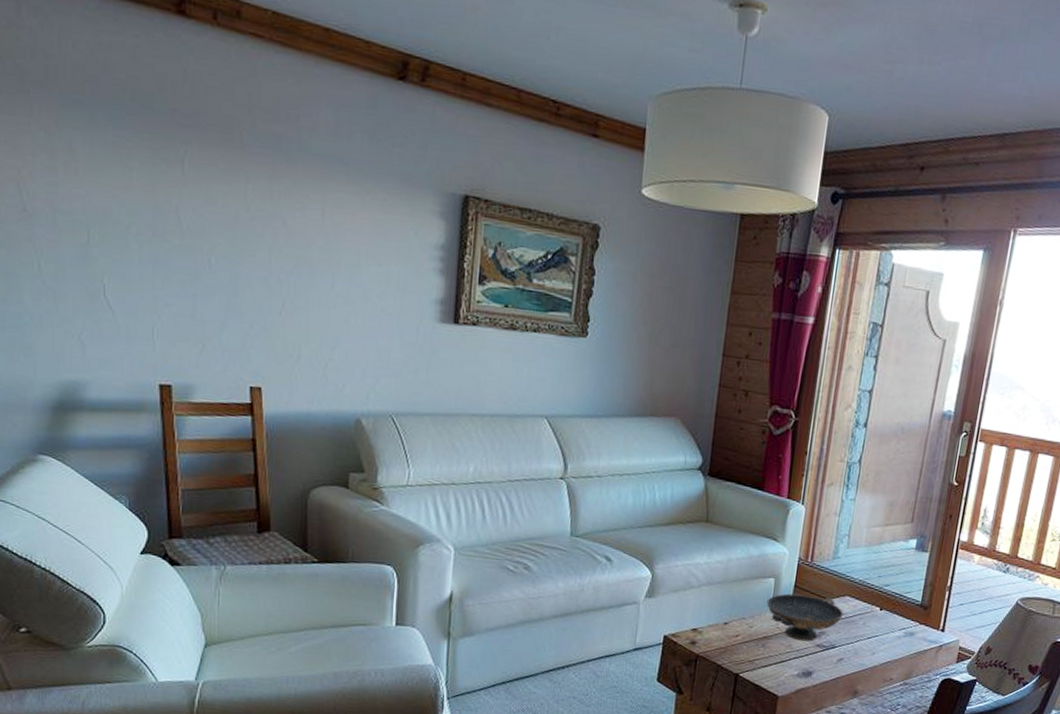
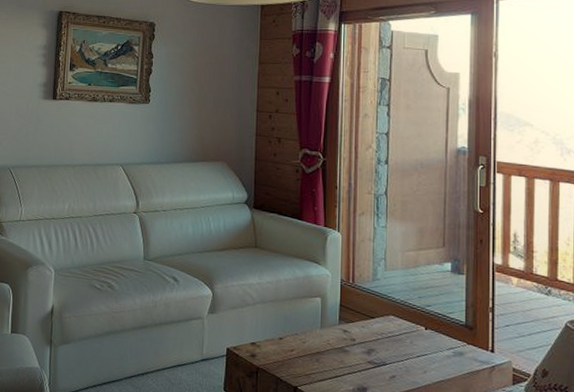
decorative bowl: present [766,593,844,642] -> none [316,312,390,358]

